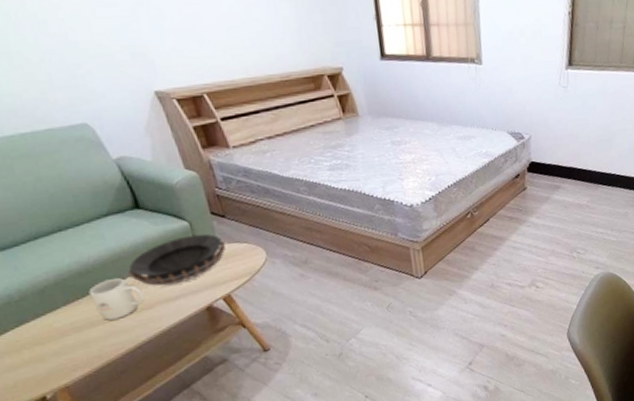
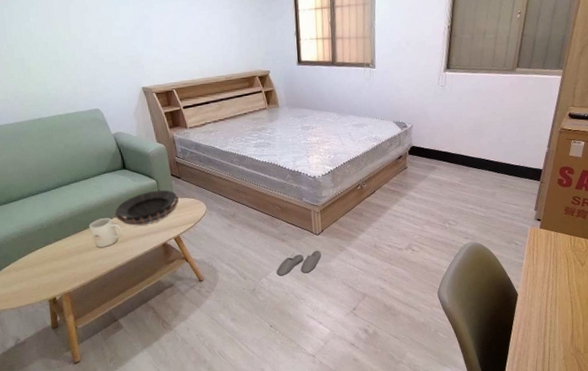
slippers: none [368,297,426,333] -> present [276,250,321,275]

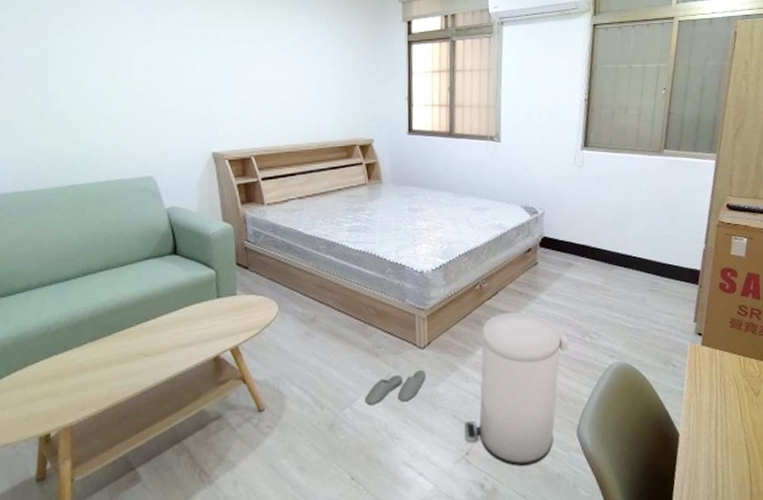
mug: present [89,218,124,248] -> none [114,320,162,361]
decorative bowl: present [114,189,179,226] -> none [153,283,244,332]
pedal bin: none [351,206,433,317] -> present [464,312,569,466]

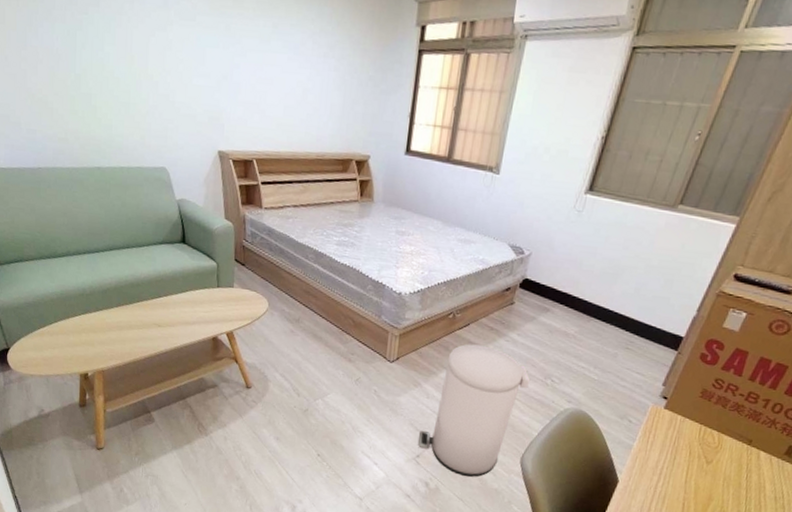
slippers: present [365,369,426,404] -> none [335,379,391,404]

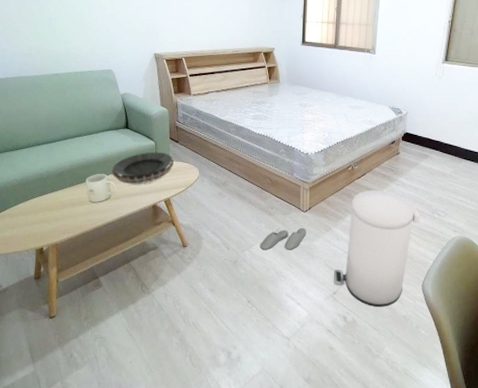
mug: none [134,295,171,328] -> present [85,174,117,202]
decorative bowl: none [165,274,240,312] -> present [111,151,175,185]
slippers: none [335,379,391,404] -> present [260,227,306,250]

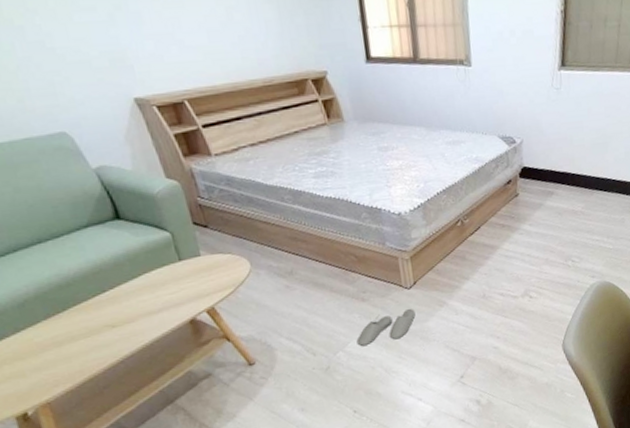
mug: present [85,174,117,202] -> none [69,291,127,335]
decorative bowl: present [111,151,175,185] -> none [109,244,209,299]
pedal bin: present [333,190,421,307] -> none [456,244,553,382]

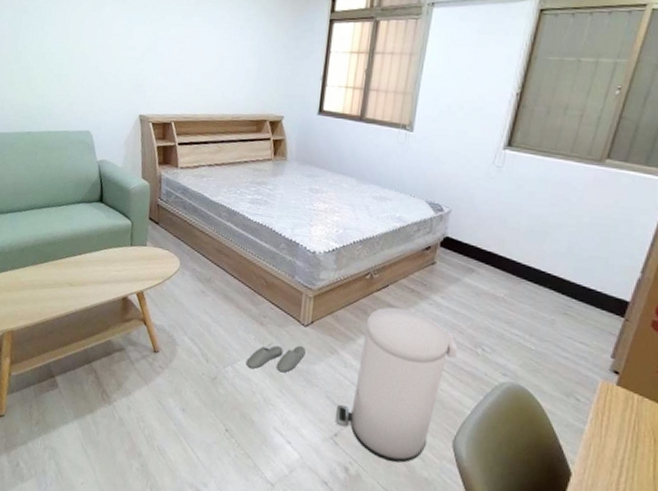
pedal bin: none [456,244,553,382] -> present [336,307,459,463]

